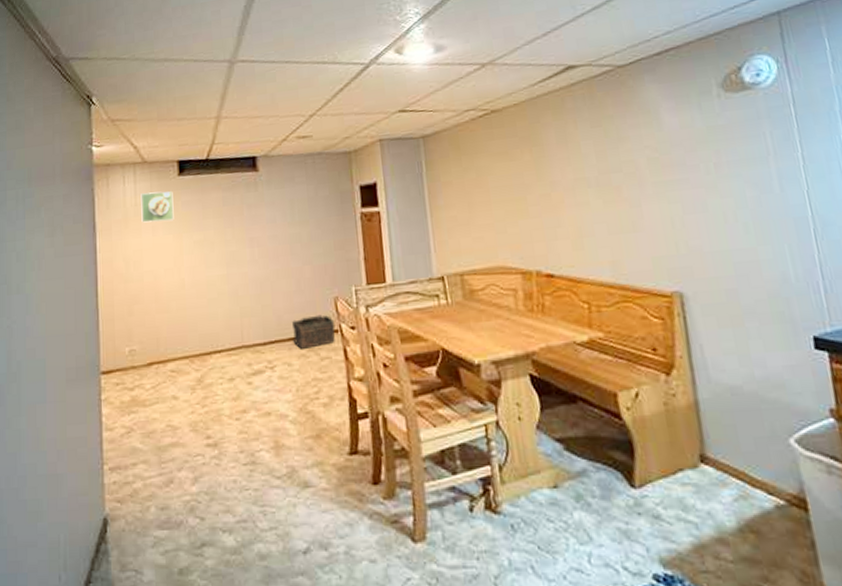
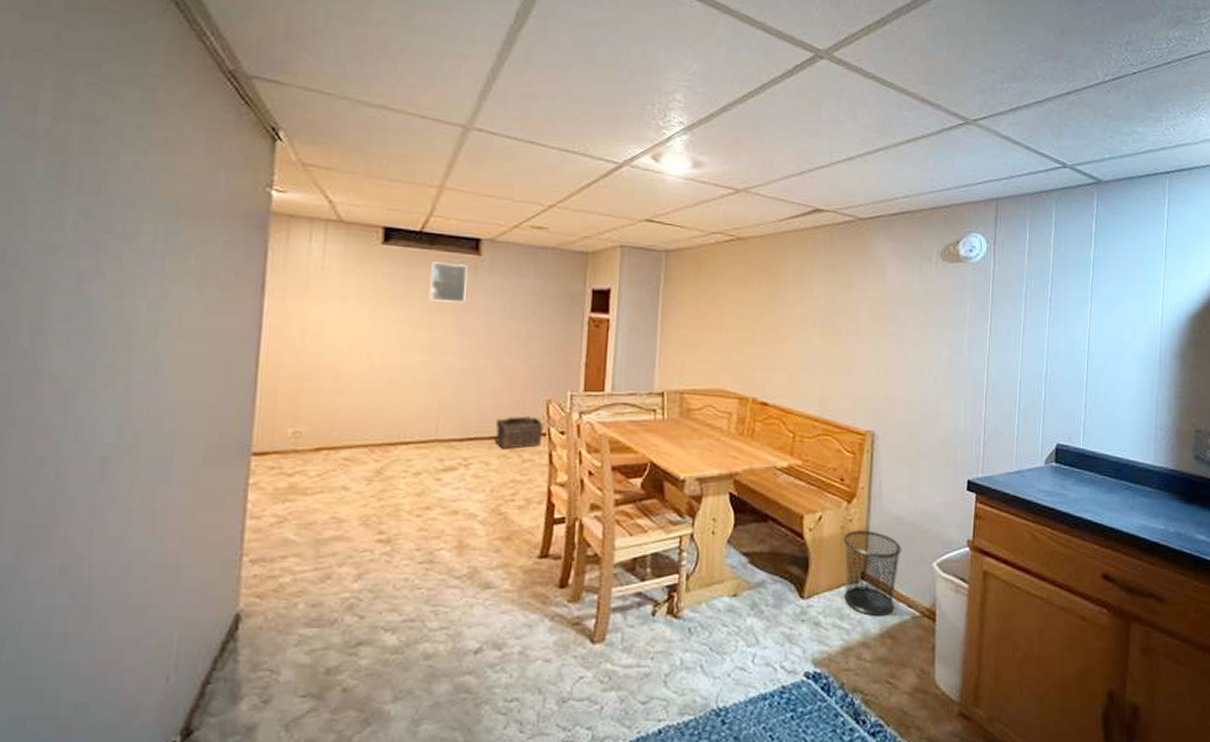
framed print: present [140,191,174,223] -> none [328,257,373,294]
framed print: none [219,182,251,219] -> present [429,262,468,303]
trash can: none [668,405,750,506] -> present [843,530,902,616]

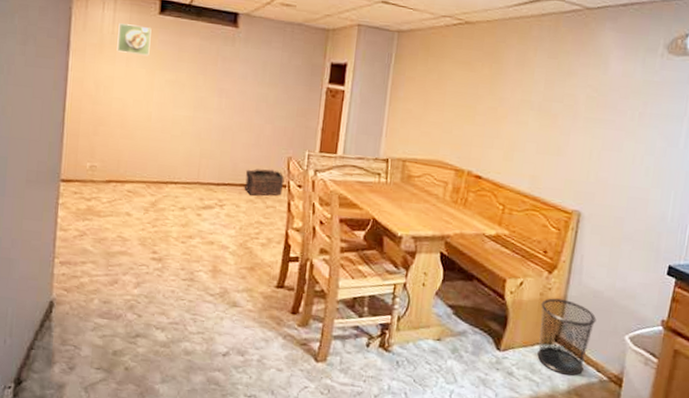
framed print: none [328,257,373,294] -> present [117,23,152,56]
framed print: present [429,262,468,303] -> none [195,32,227,68]

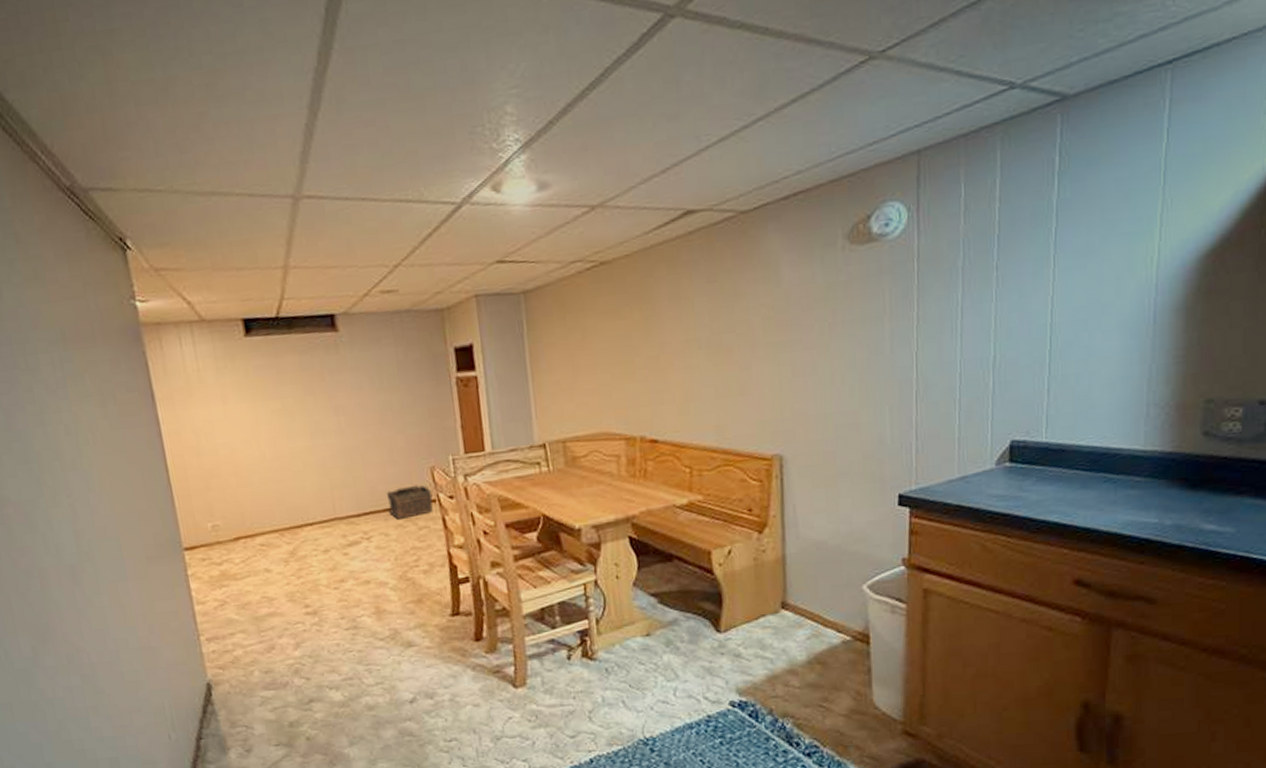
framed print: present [117,23,152,56] -> none [202,354,246,391]
trash can: present [537,298,597,376] -> none [757,559,826,644]

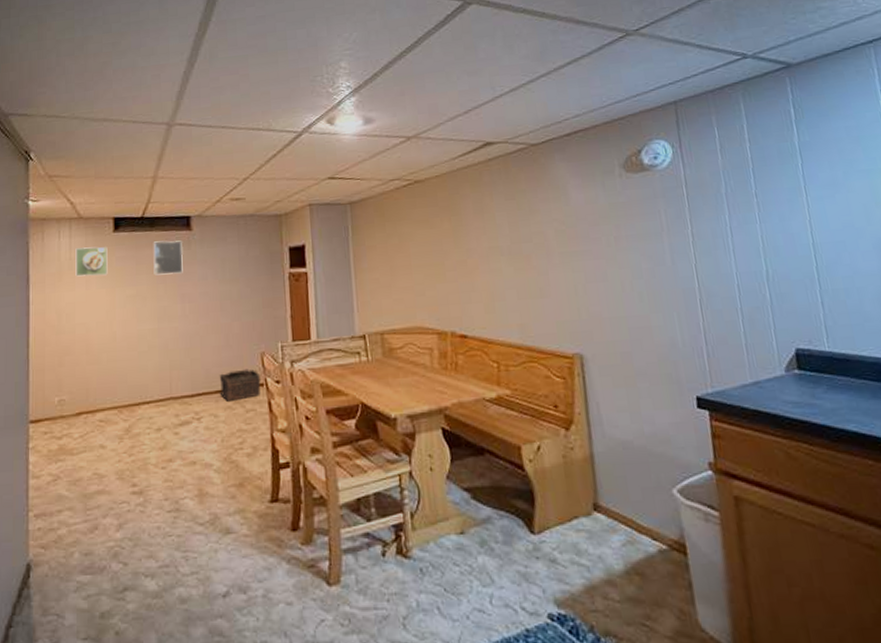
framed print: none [202,354,246,391] -> present [75,247,108,277]
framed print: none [294,344,334,386] -> present [153,240,183,276]

